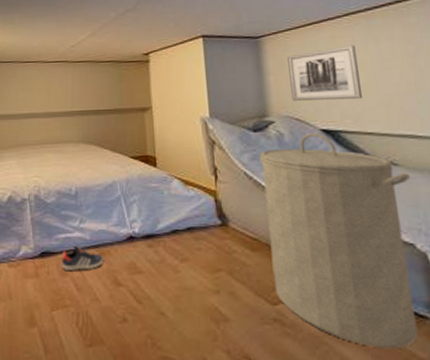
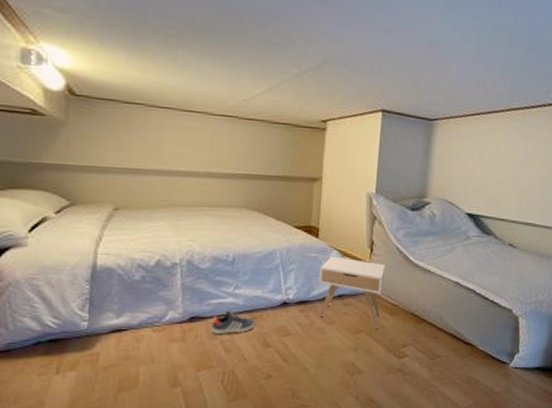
nightstand: none [163,185,240,268] -> present [319,256,386,330]
laundry hamper: present [258,132,418,349] -> none [403,215,522,387]
wall art: present [287,44,363,101] -> none [449,139,509,190]

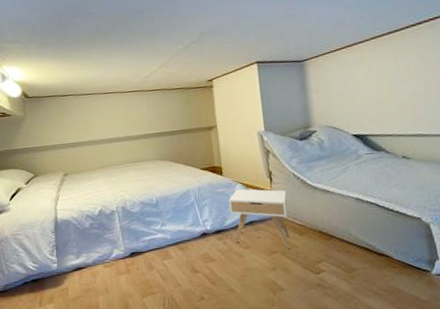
sneaker: present [211,310,255,334] -> none [148,244,183,265]

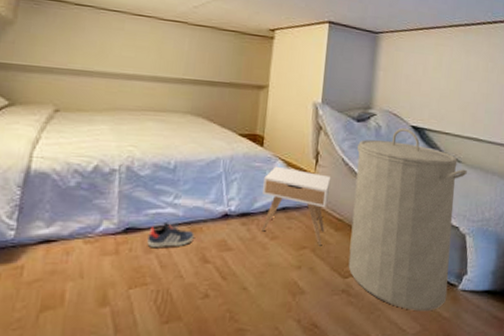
sneaker: none [148,244,183,265] -> present [147,221,194,247]
laundry hamper: none [304,137,422,297] -> present [348,127,467,312]

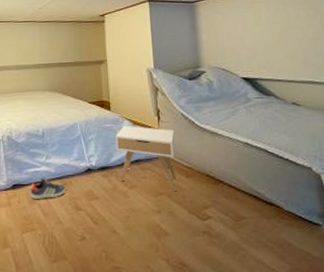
laundry hamper: present [348,127,467,312] -> none [193,80,313,251]

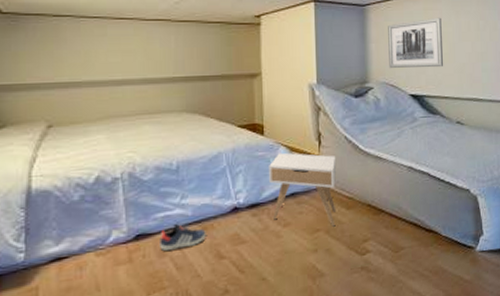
wall art: none [216,8,275,54] -> present [388,17,444,68]

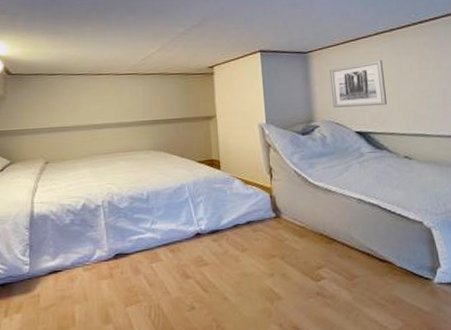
sneaker: present [160,223,206,251] -> none [134,245,174,269]
nightstand: present [269,152,337,227] -> none [226,185,290,253]

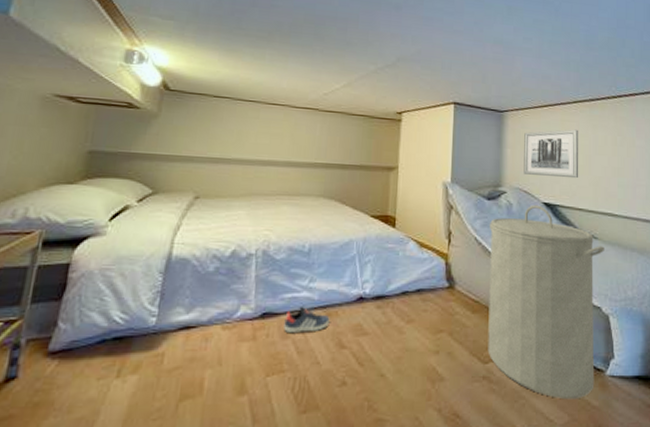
sneaker: none [134,245,174,269] -> present [284,306,330,332]
laundry hamper: none [306,134,424,308] -> present [487,204,605,400]

